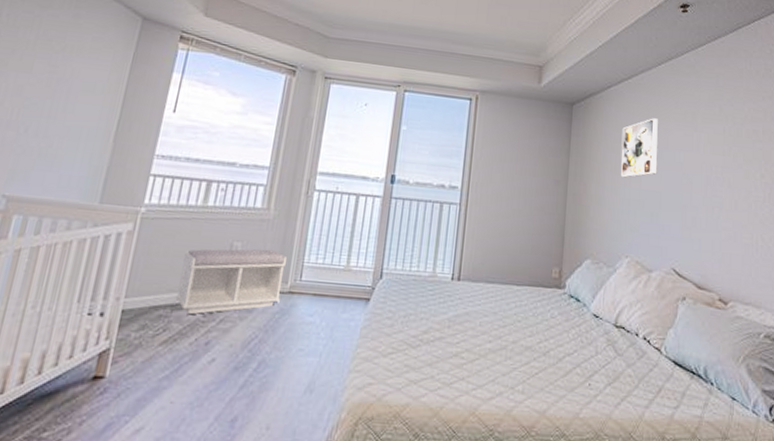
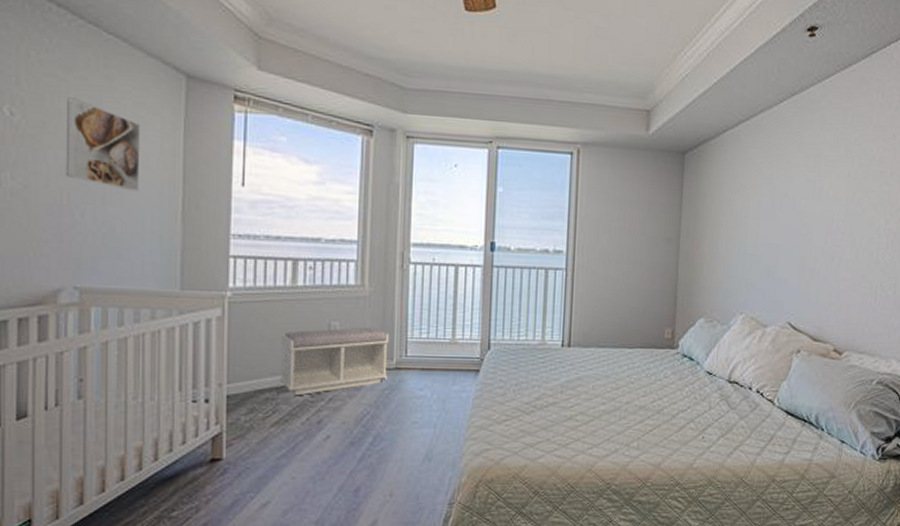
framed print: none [20,30,95,112] -> present [65,97,141,191]
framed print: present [621,118,658,178] -> none [737,164,778,231]

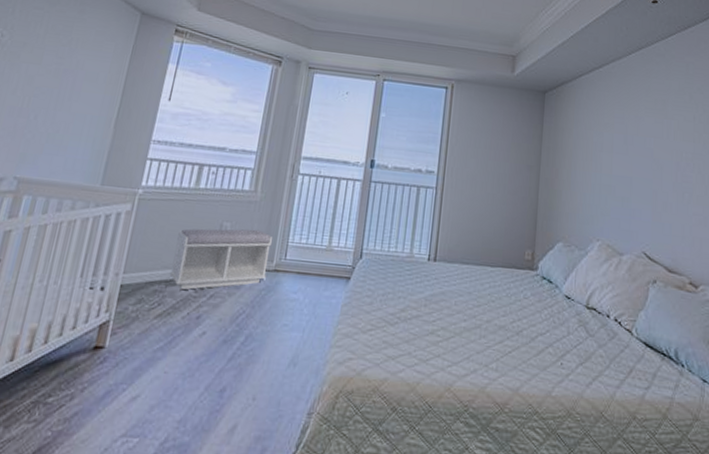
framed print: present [65,97,141,191] -> none [30,25,98,101]

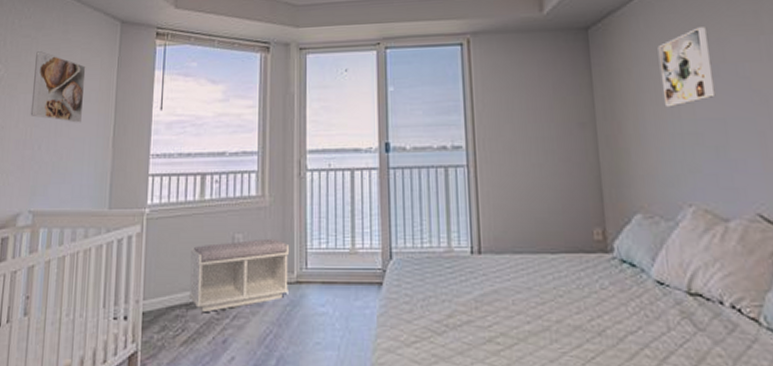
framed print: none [30,25,98,101] -> present [30,51,86,123]
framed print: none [592,105,629,164] -> present [657,27,716,108]

